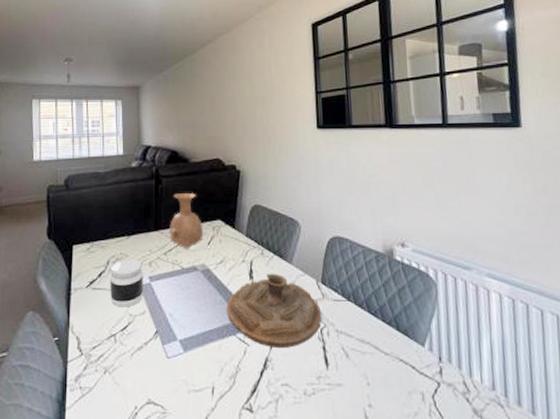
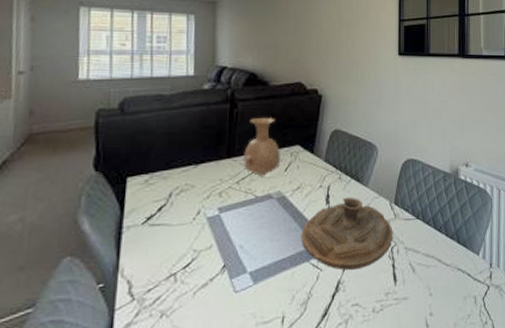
jar: present [110,259,143,307] -> none [171,190,212,243]

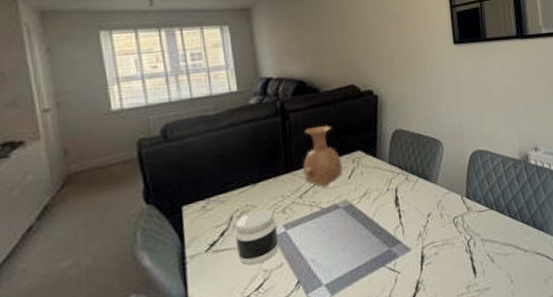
jar: none [171,190,212,243] -> present [235,209,279,266]
decorative bowl: present [301,197,393,271] -> none [373,196,469,270]

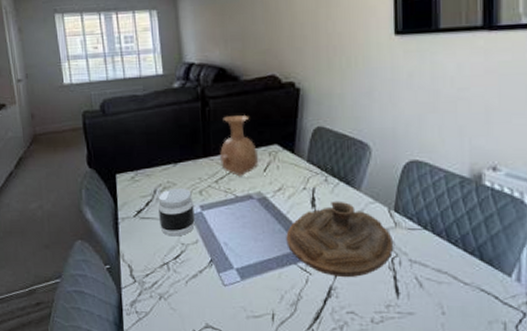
decorative bowl: none [373,196,469,270] -> present [286,201,394,278]

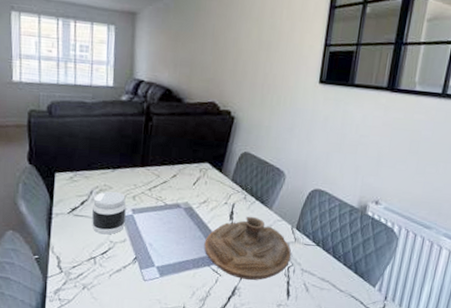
vase: present [220,116,259,177] -> none [156,132,191,188]

